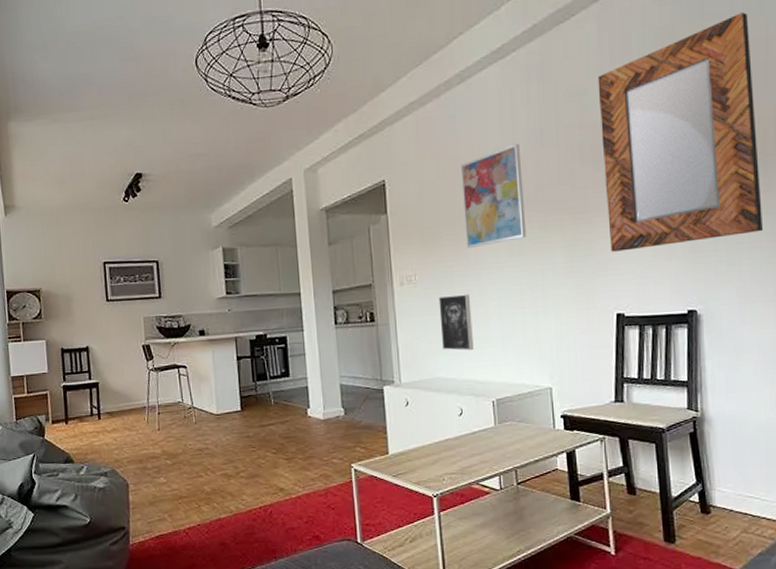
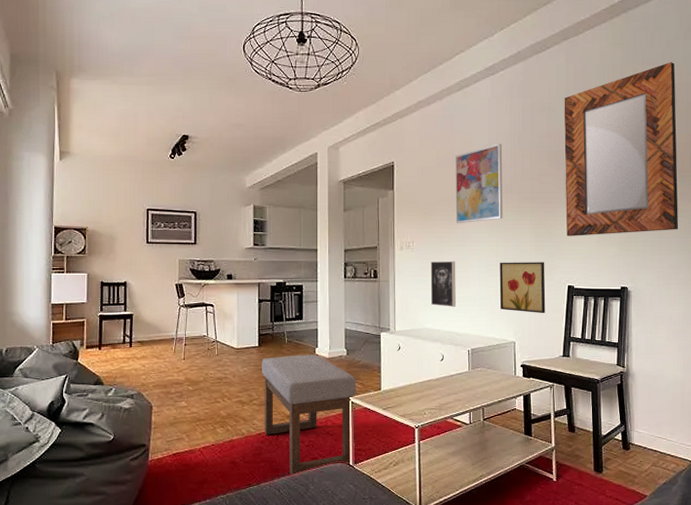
ottoman: none [246,415,359,557] -> present [262,354,356,476]
wall art: none [526,286,589,351] -> present [499,262,546,314]

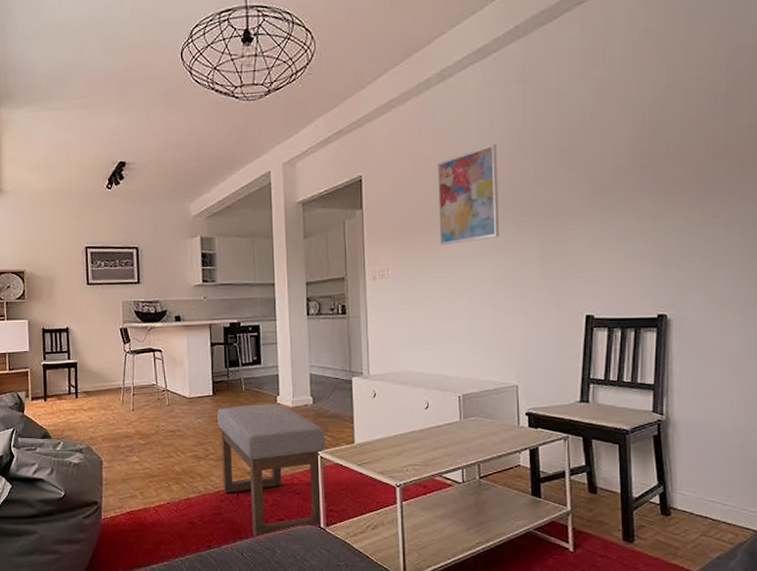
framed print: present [430,261,456,307] -> none [410,290,442,346]
wall art: present [499,262,546,314] -> none [496,287,557,351]
home mirror: present [564,62,679,236] -> none [578,19,739,254]

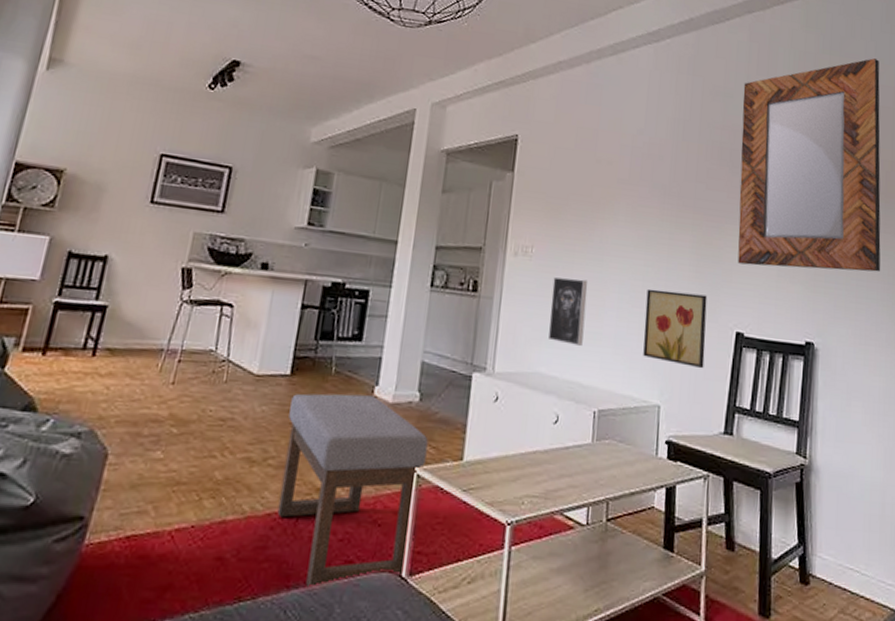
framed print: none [410,290,442,346] -> present [548,277,588,346]
wall art: present [437,144,500,246] -> none [592,129,662,230]
wall art: none [496,287,557,351] -> present [643,288,708,369]
home mirror: none [578,19,739,254] -> present [737,58,881,272]

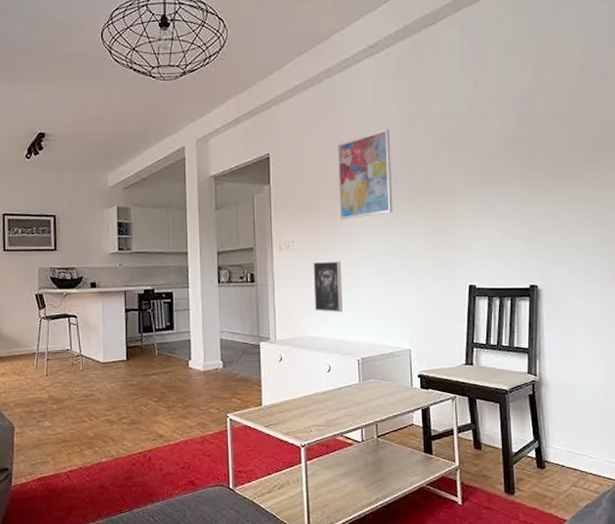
ottoman: present [277,393,429,588] -> none [131,367,235,501]
wall art: none [592,129,662,230] -> present [337,129,393,220]
wall art: present [643,288,708,369] -> none [391,259,444,318]
home mirror: present [737,58,881,272] -> none [459,30,595,230]

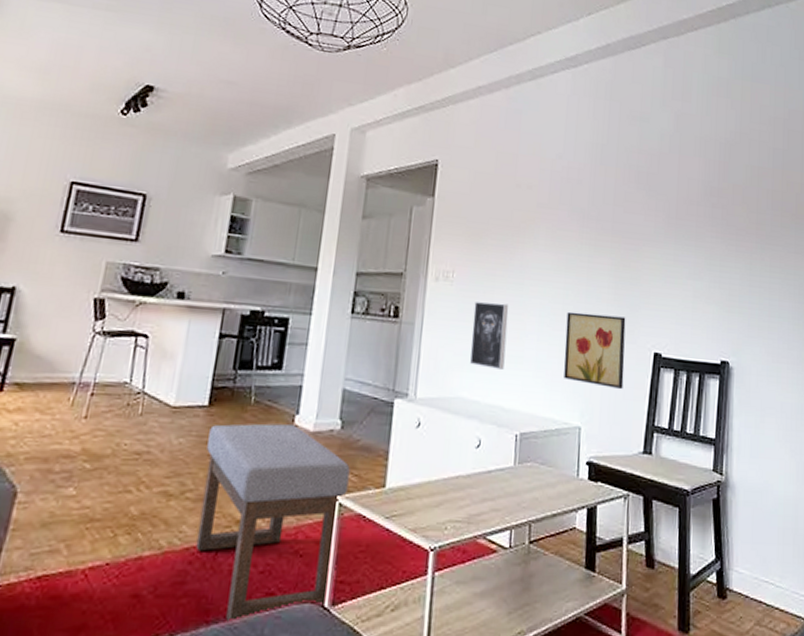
ottoman: none [131,367,235,501] -> present [195,423,350,622]
wall art: present [337,129,393,220] -> none [513,153,580,254]
wall art: none [391,259,444,318] -> present [564,311,626,390]

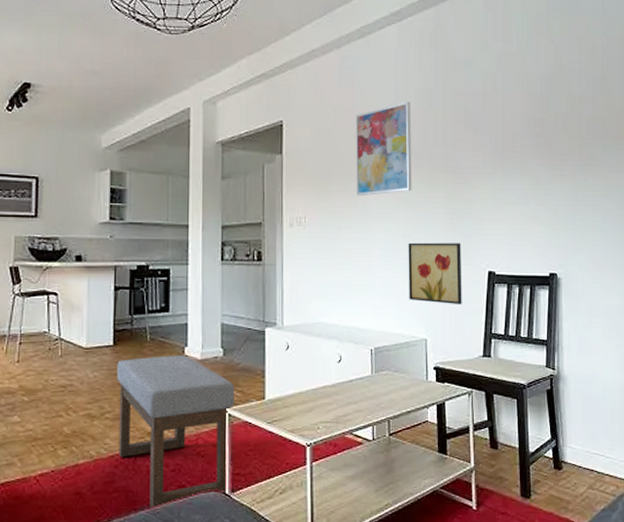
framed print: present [470,301,509,369] -> none [326,240,357,296]
wall art: none [513,153,580,254] -> present [355,101,412,197]

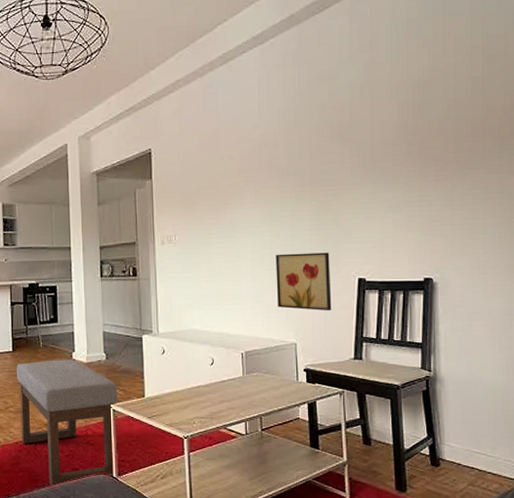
wall art: present [355,101,412,197] -> none [220,120,278,214]

